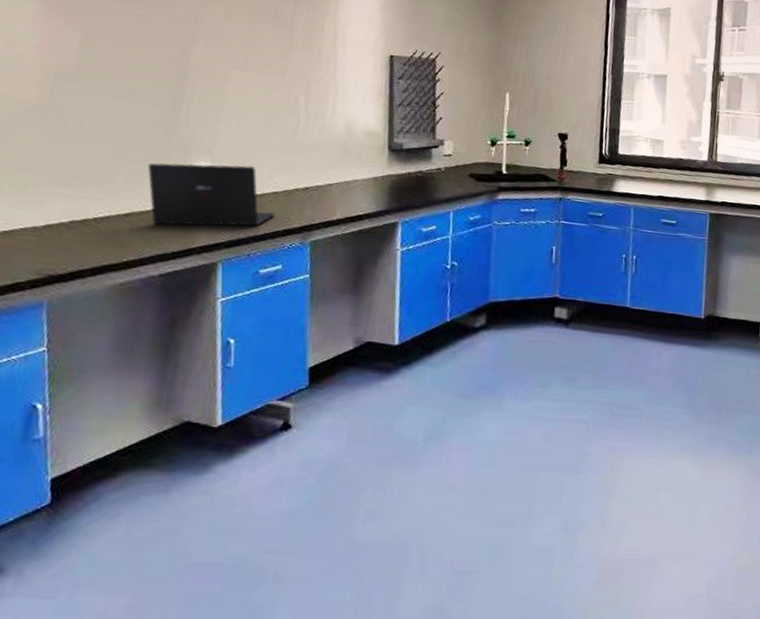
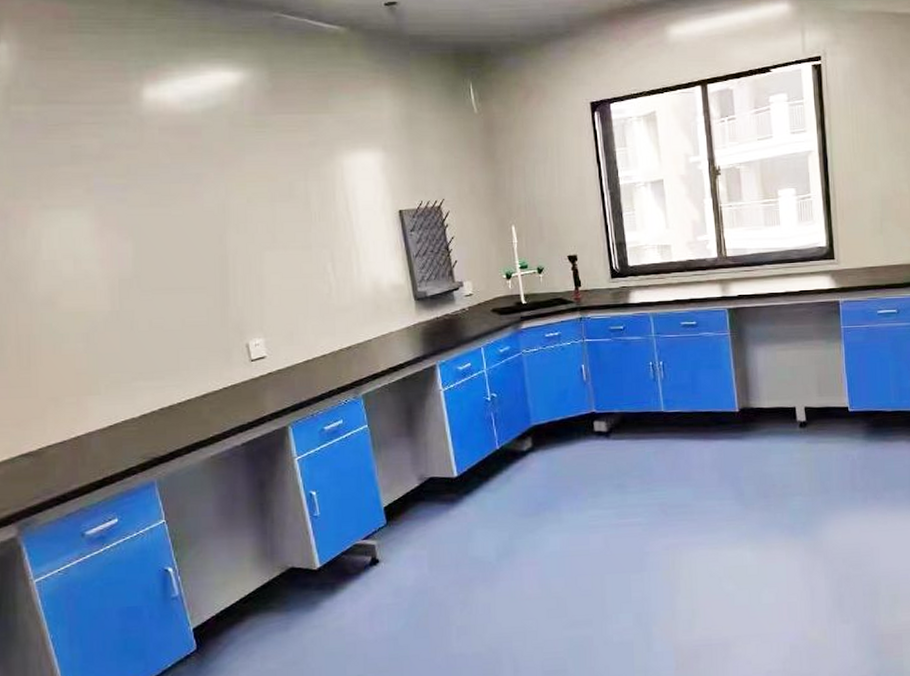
laptop: present [147,162,276,227] -> none [212,335,328,400]

